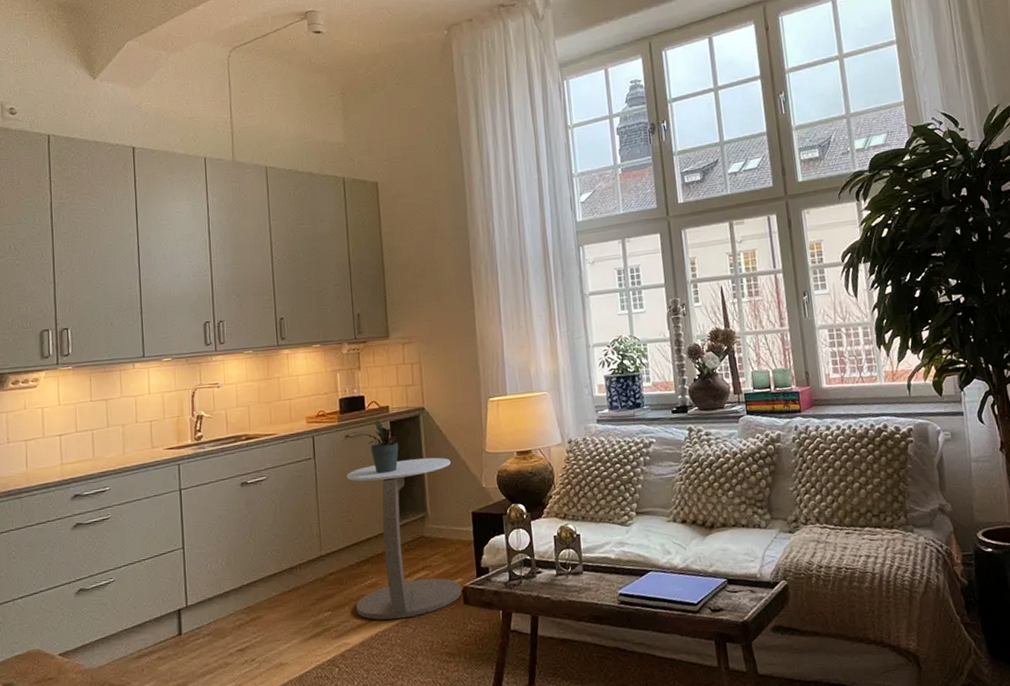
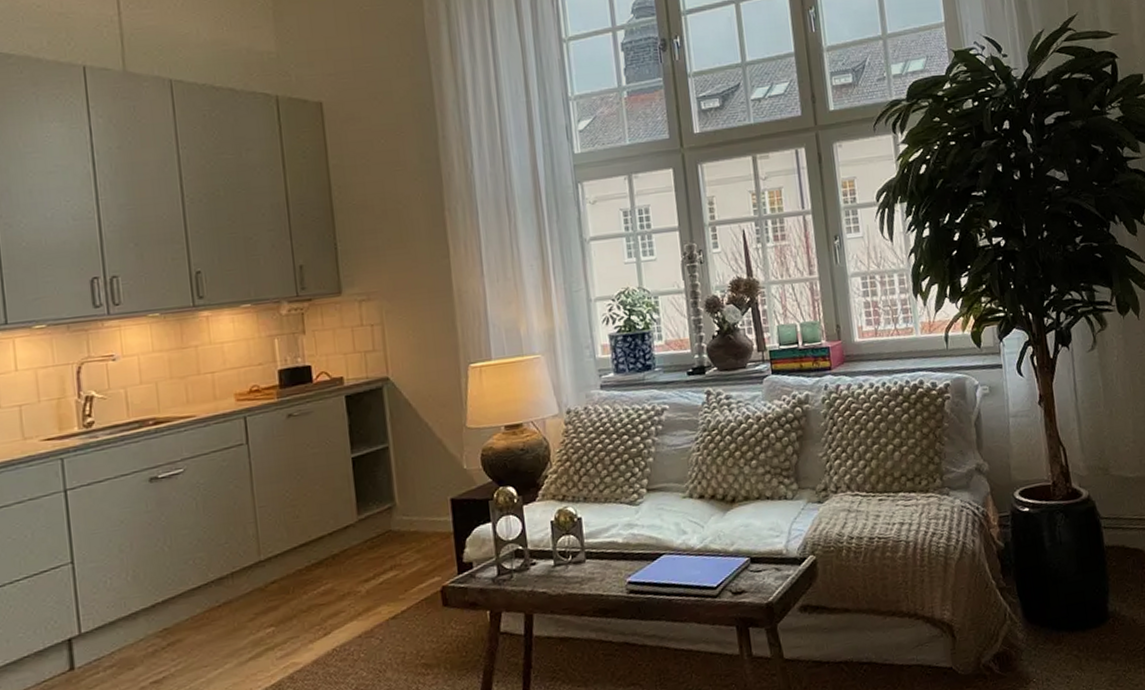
side table: present [347,457,462,620] -> none [290,436,440,633]
potted plant: present [364,419,404,474] -> none [312,394,364,459]

